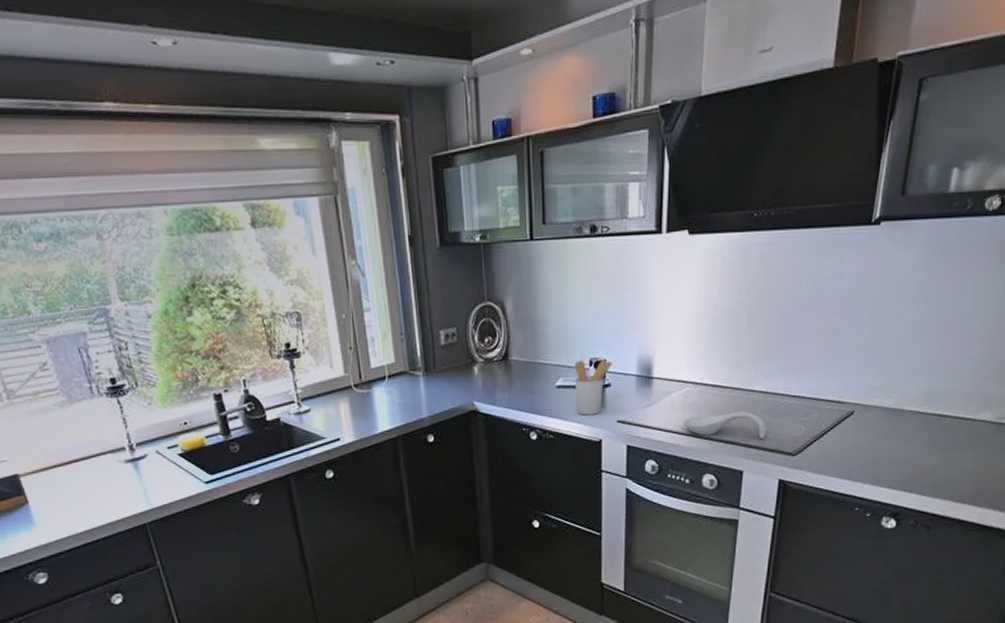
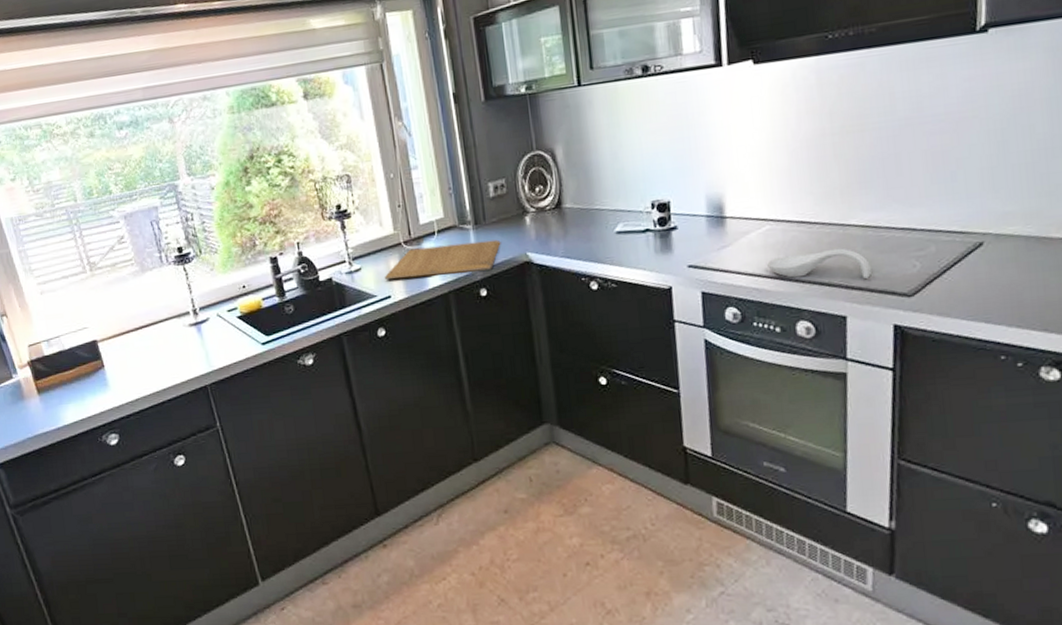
chopping board: none [333,387,450,422] -> present [384,239,501,279]
utensil holder: present [575,360,612,416] -> none [635,201,677,262]

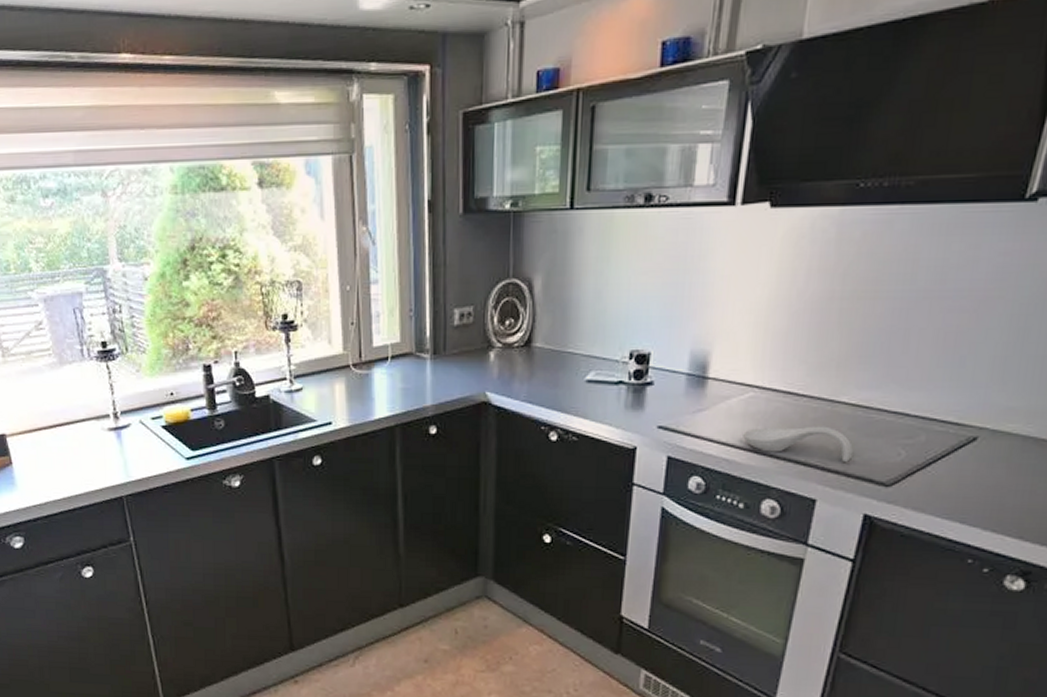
chopping board: present [384,239,501,279] -> none [326,373,459,406]

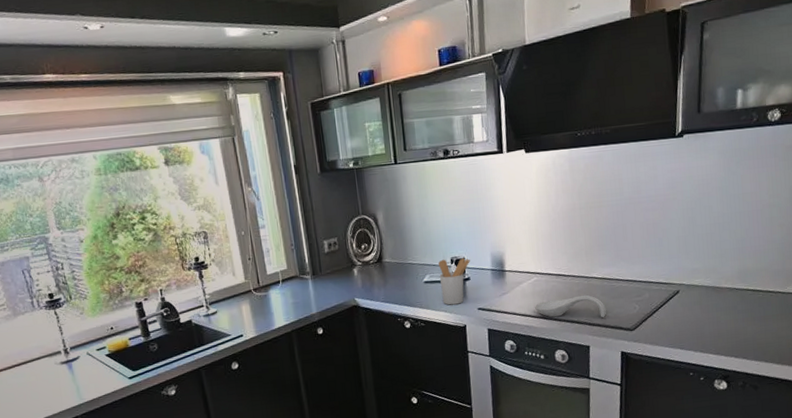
utensil holder: none [608,352,658,417] -> present [439,258,470,305]

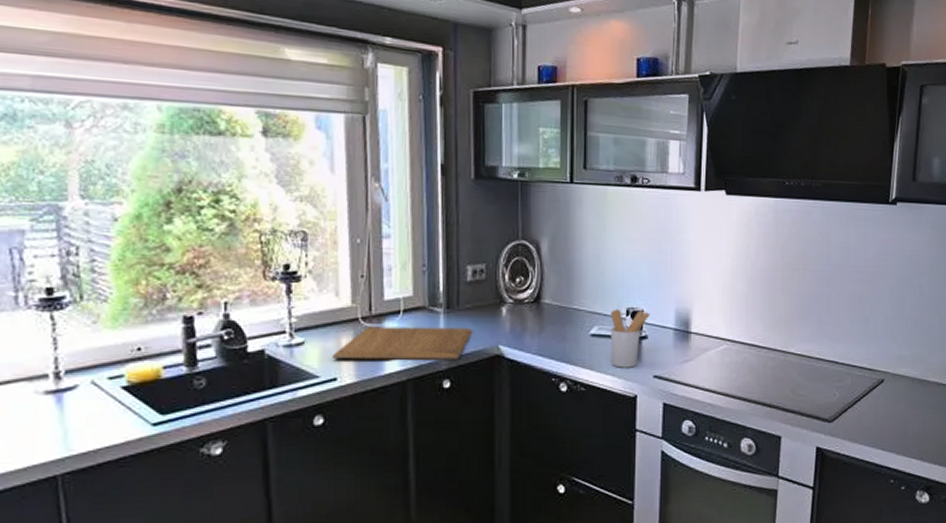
chopping board: none [237,287,334,321] -> present [331,327,473,360]
spoon rest: present [535,294,606,318] -> none [722,373,803,403]

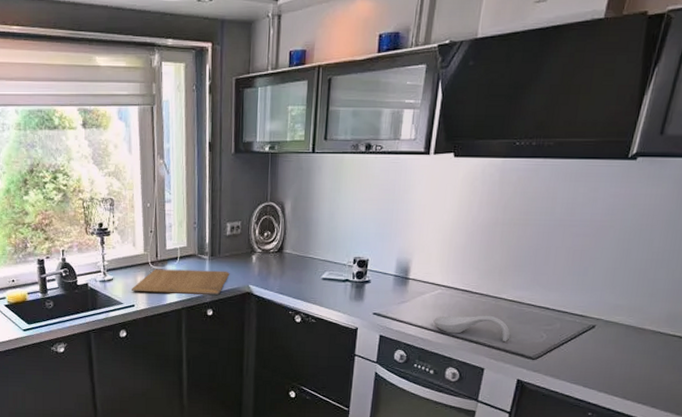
utensil holder: present [611,309,650,368] -> none [338,258,374,306]
spoon rest: none [722,373,803,403] -> present [433,315,510,341]

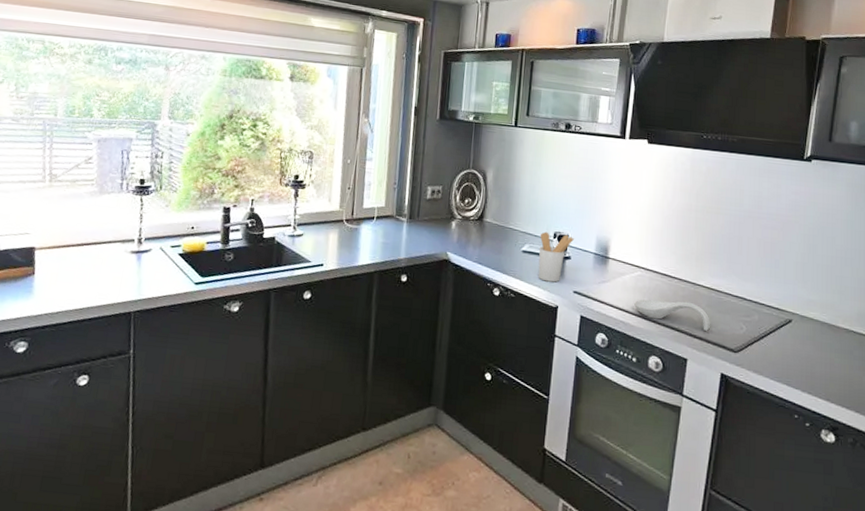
chopping board: present [131,269,230,295] -> none [321,227,428,260]
utensil holder: none [338,258,374,306] -> present [538,231,574,283]

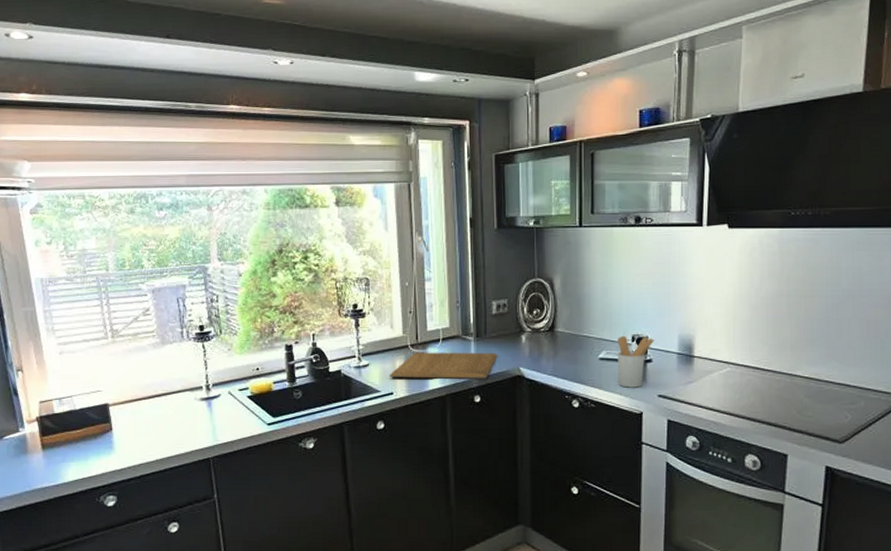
chopping board: none [321,227,428,260] -> present [389,352,498,379]
spoon rest: present [634,299,710,331] -> none [725,394,811,423]

